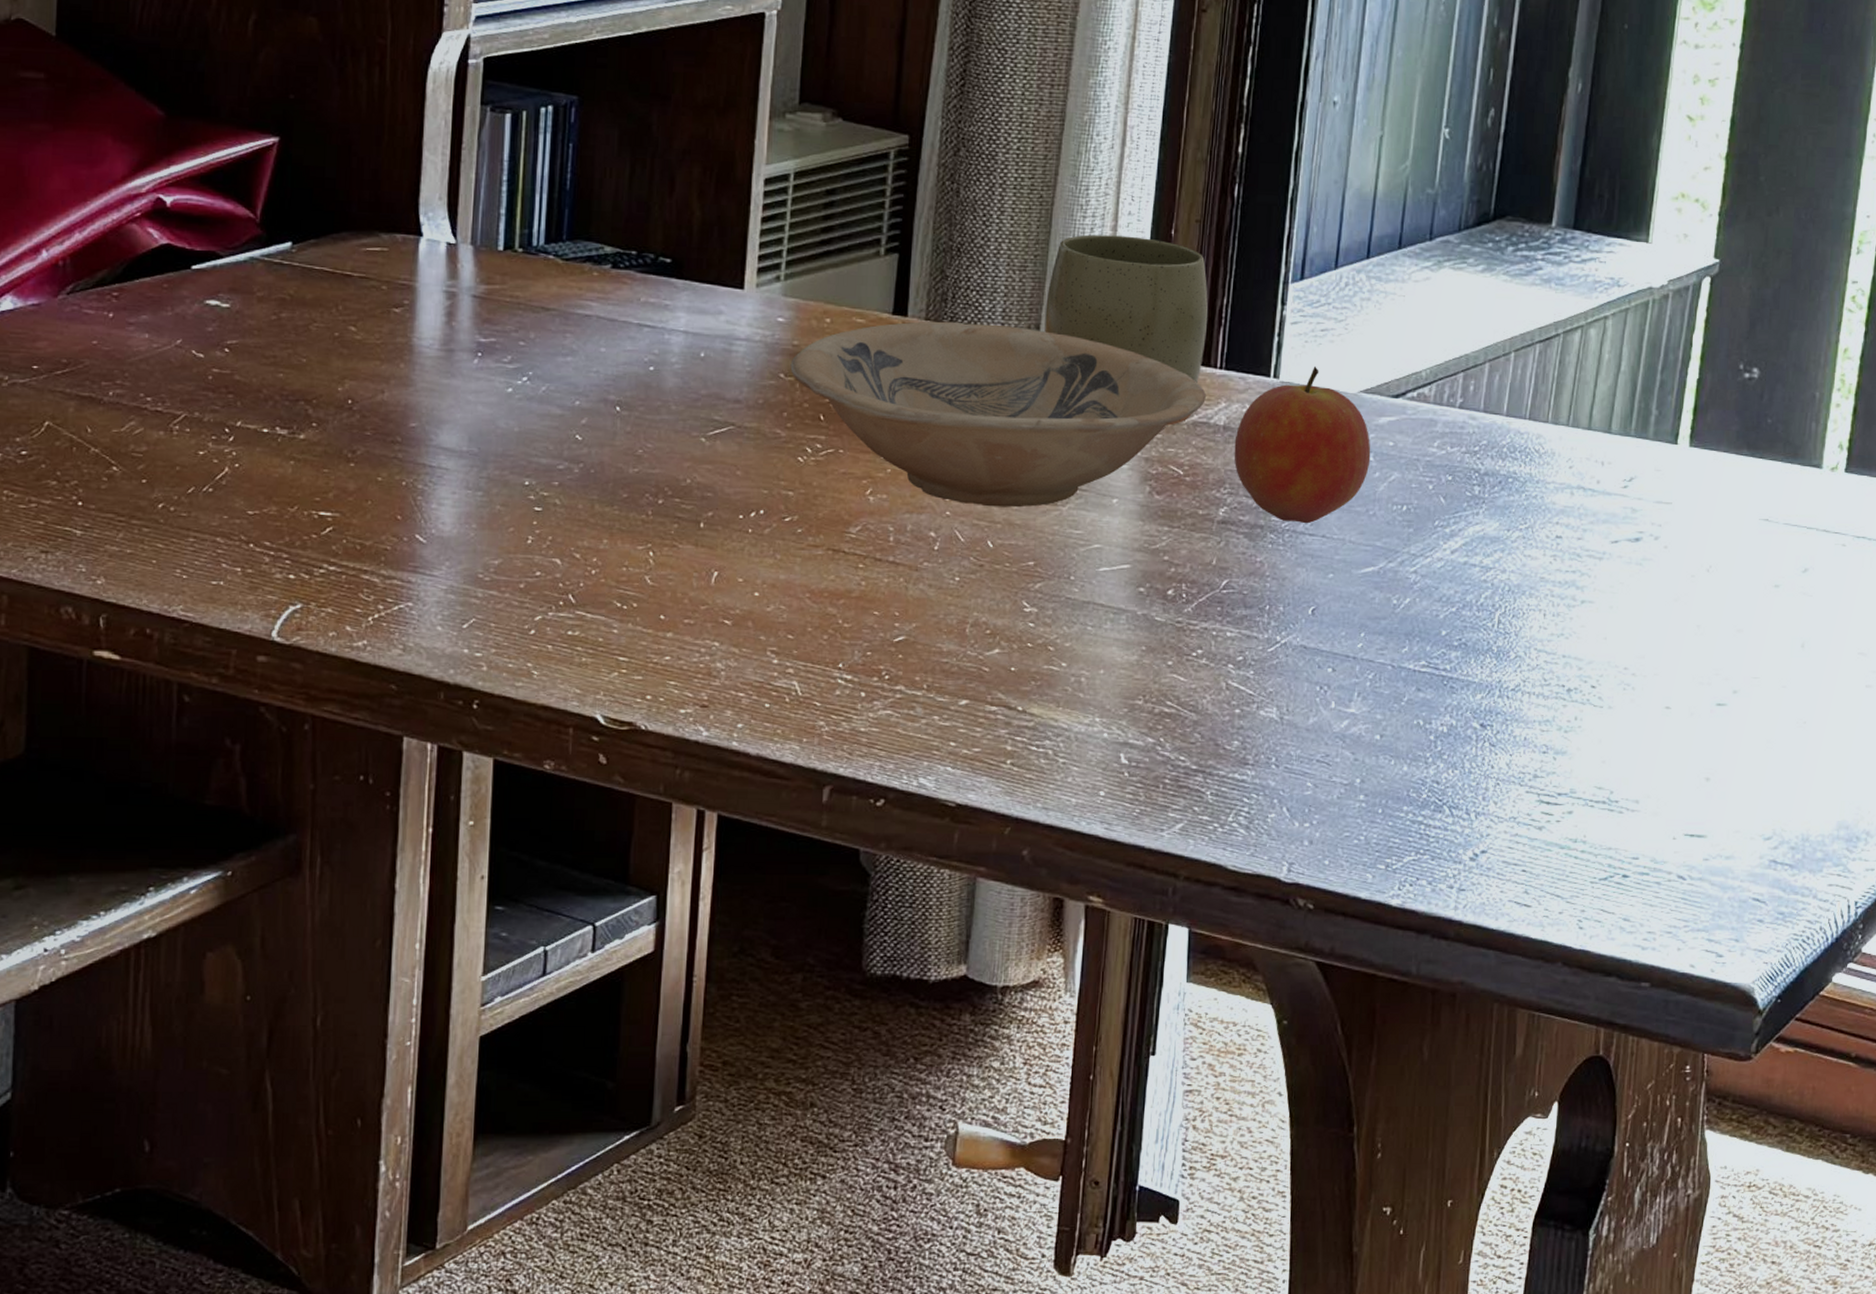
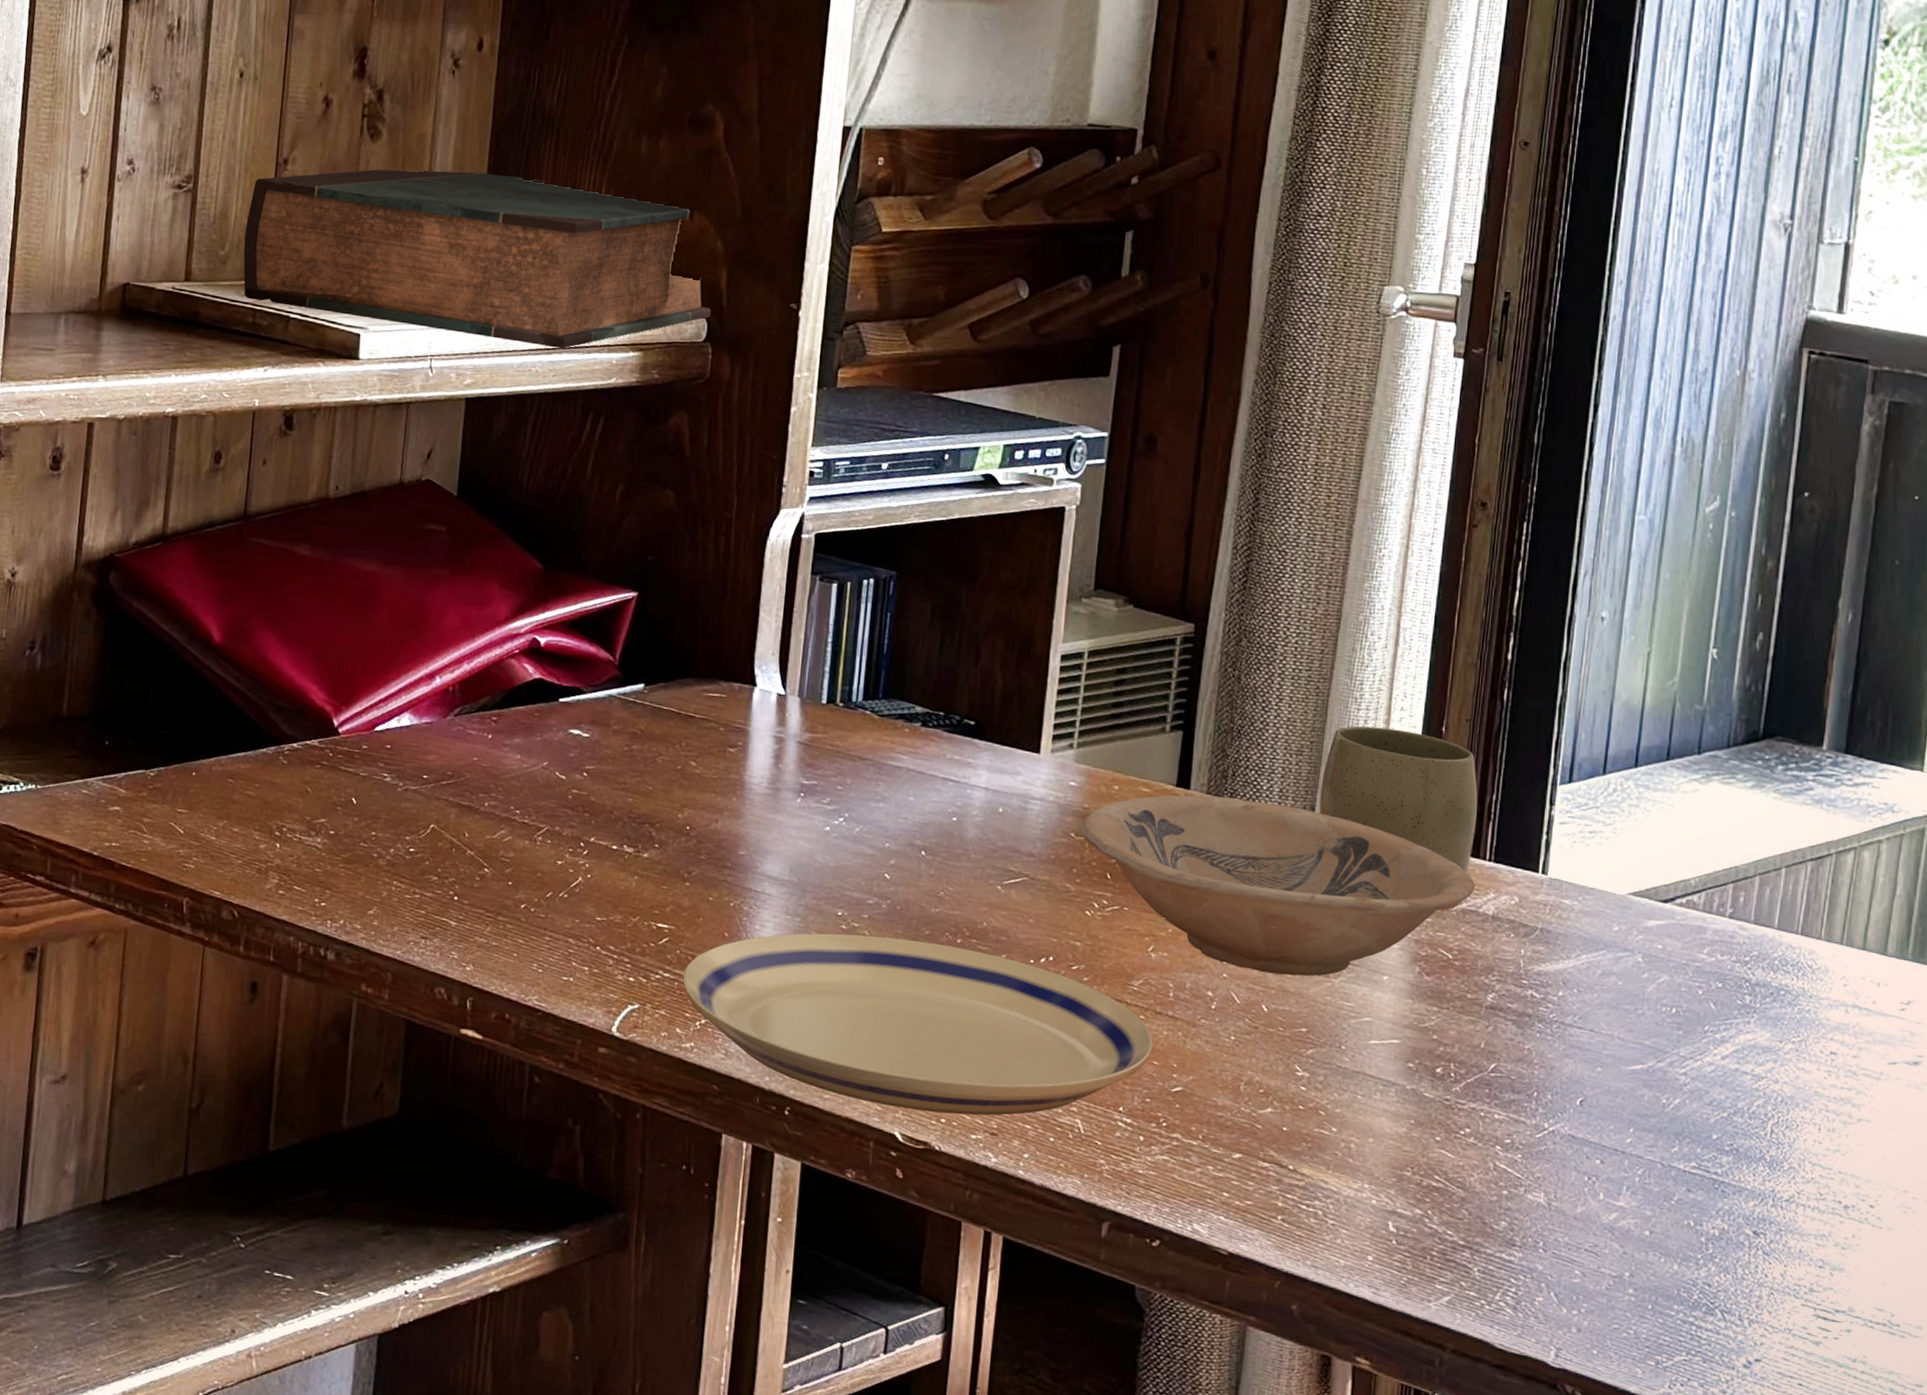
plate: none [351,504,873,689] -> present [683,933,1153,1116]
fruit: present [1234,366,1371,524] -> none [1502,865,1640,1017]

